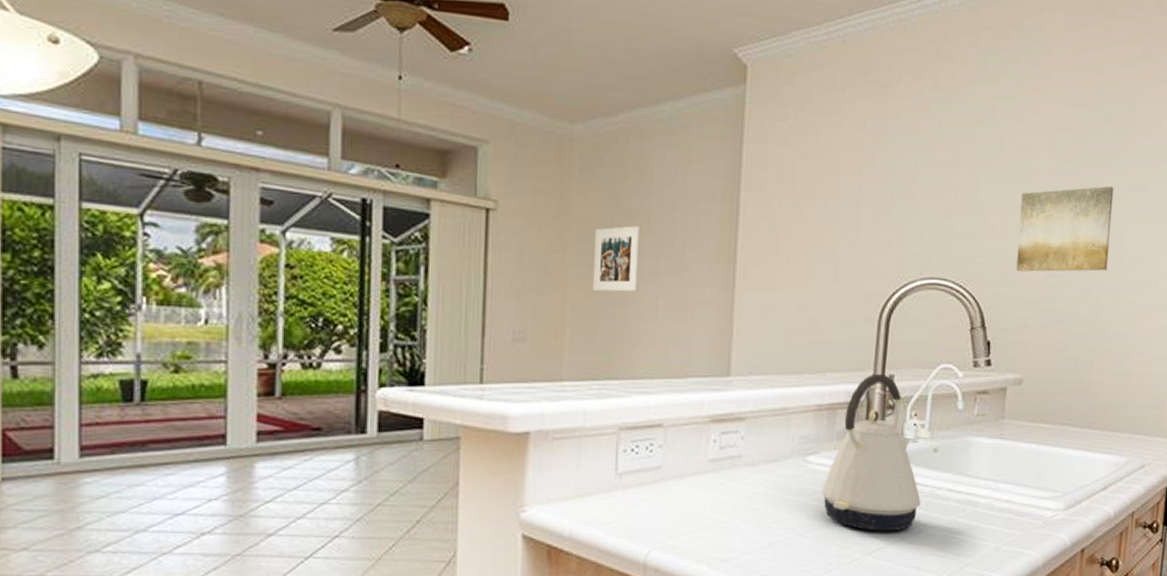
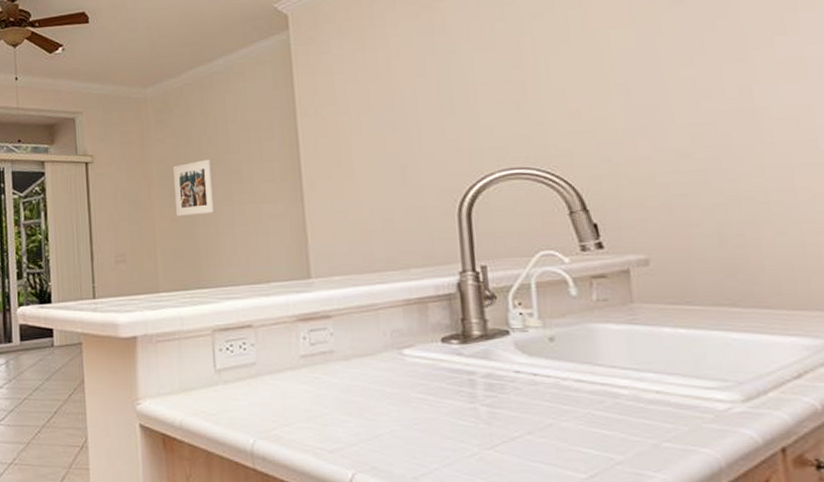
kettle: present [820,373,921,532] -> none [423,265,545,425]
wall art: present [1016,185,1114,272] -> none [604,48,738,150]

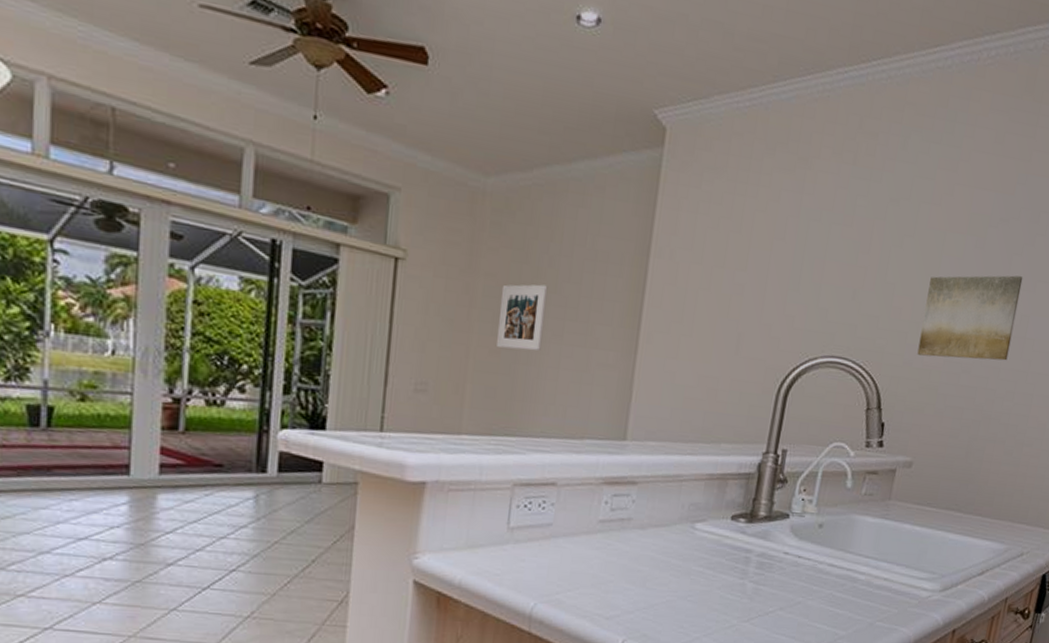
wall art: none [604,48,738,150] -> present [917,275,1023,361]

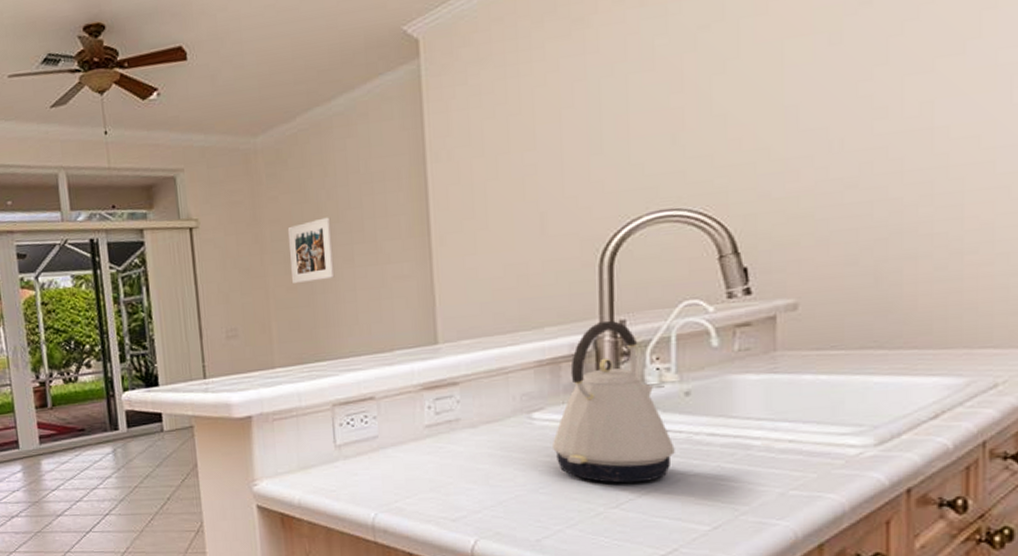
kettle: none [705,446,802,601] -> present [551,320,675,484]
wall art: present [917,275,1023,361] -> none [773,57,912,183]

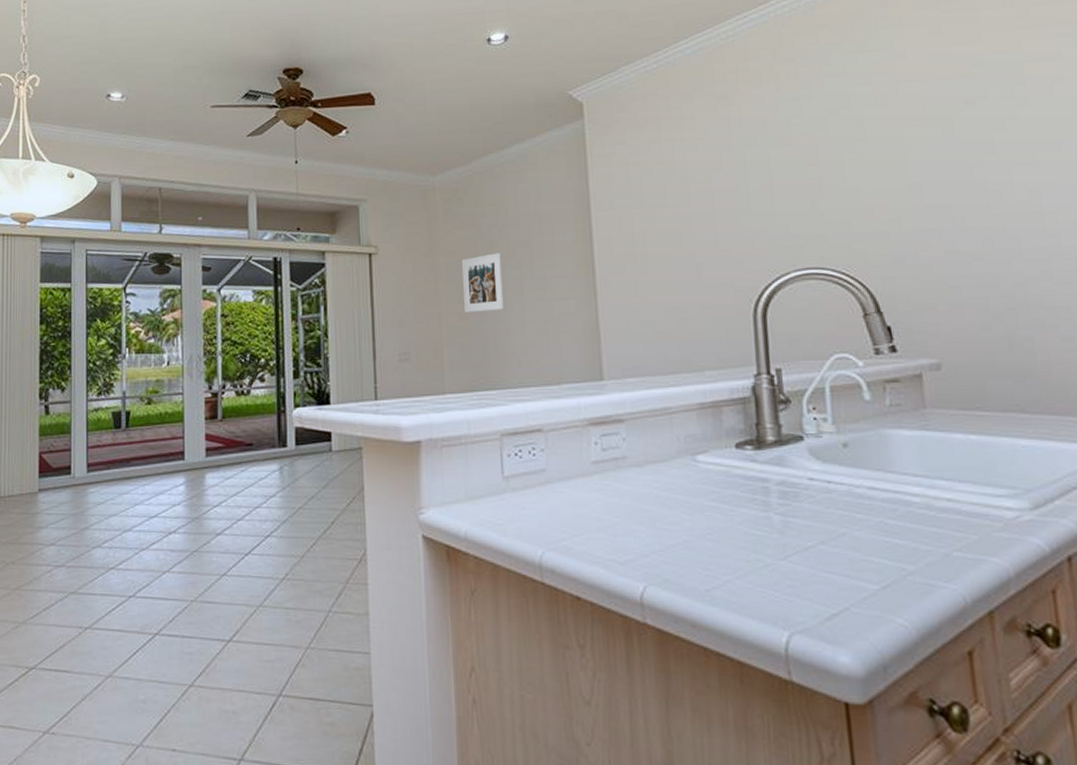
kettle: present [551,320,675,484] -> none [717,368,838,535]

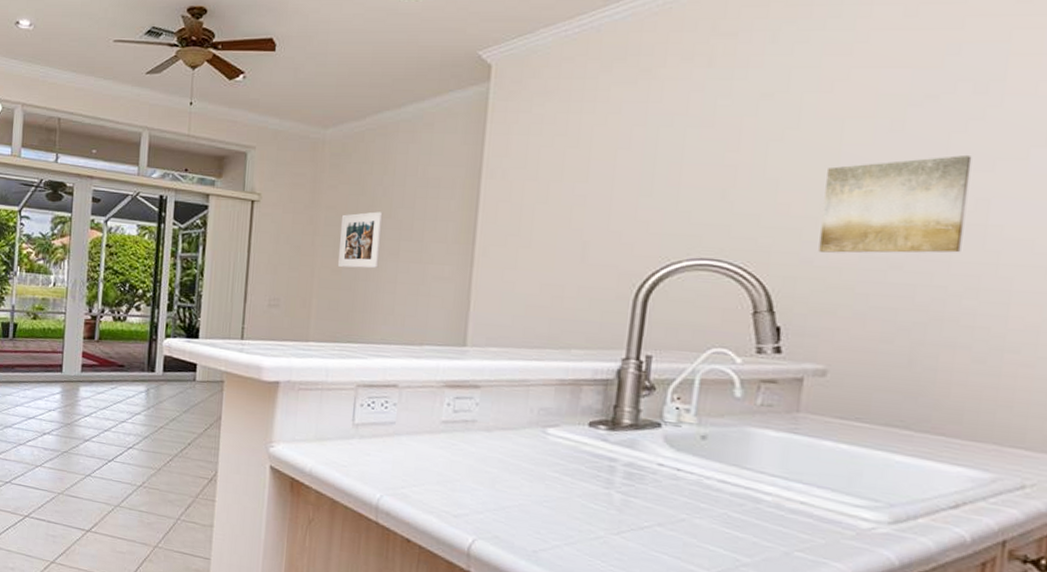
wall art: none [899,150,1027,251] -> present [818,154,972,253]

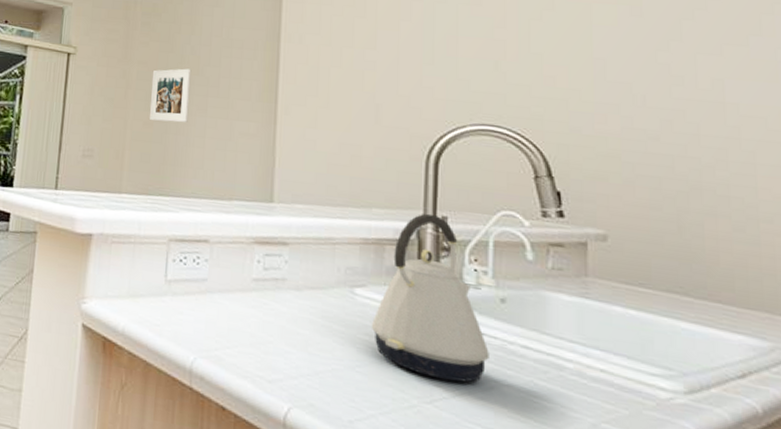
kettle: none [561,352,684,516] -> present [371,213,489,383]
wall art: present [818,154,972,253] -> none [583,39,706,127]

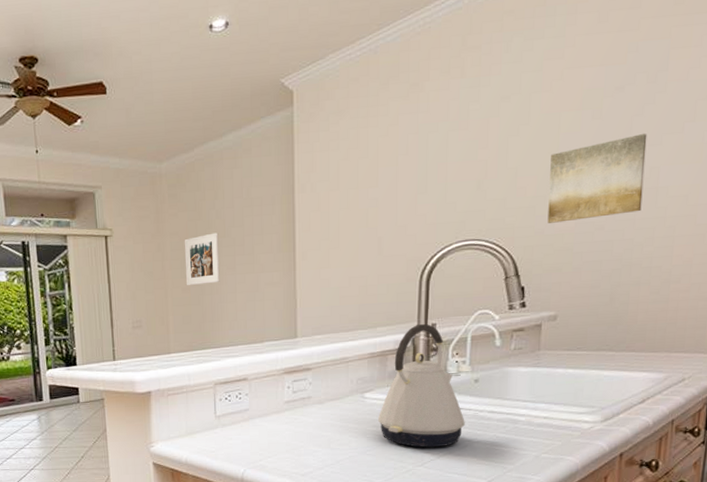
wall art: none [583,39,706,127] -> present [547,133,647,223]

